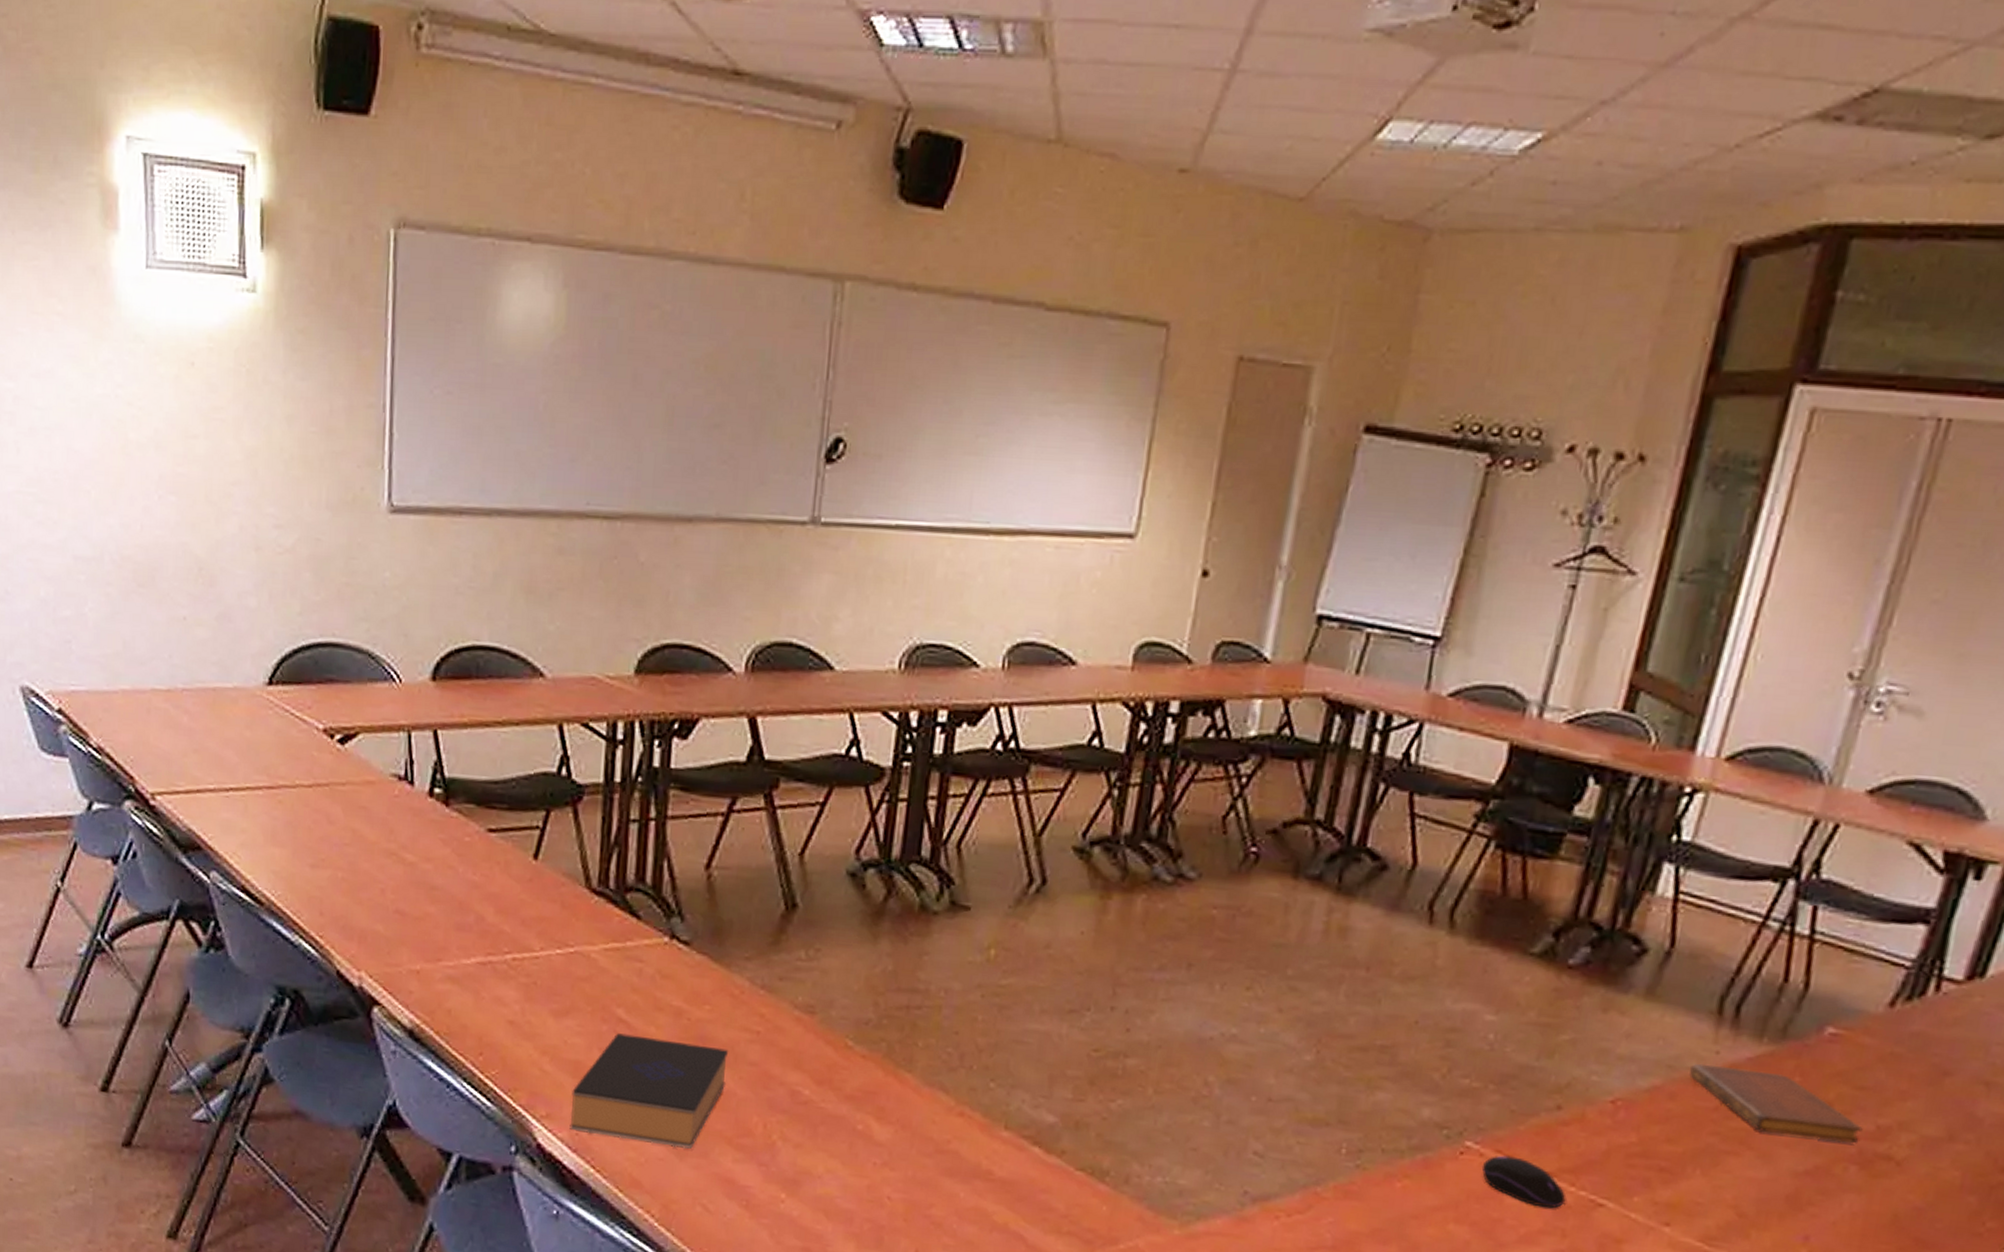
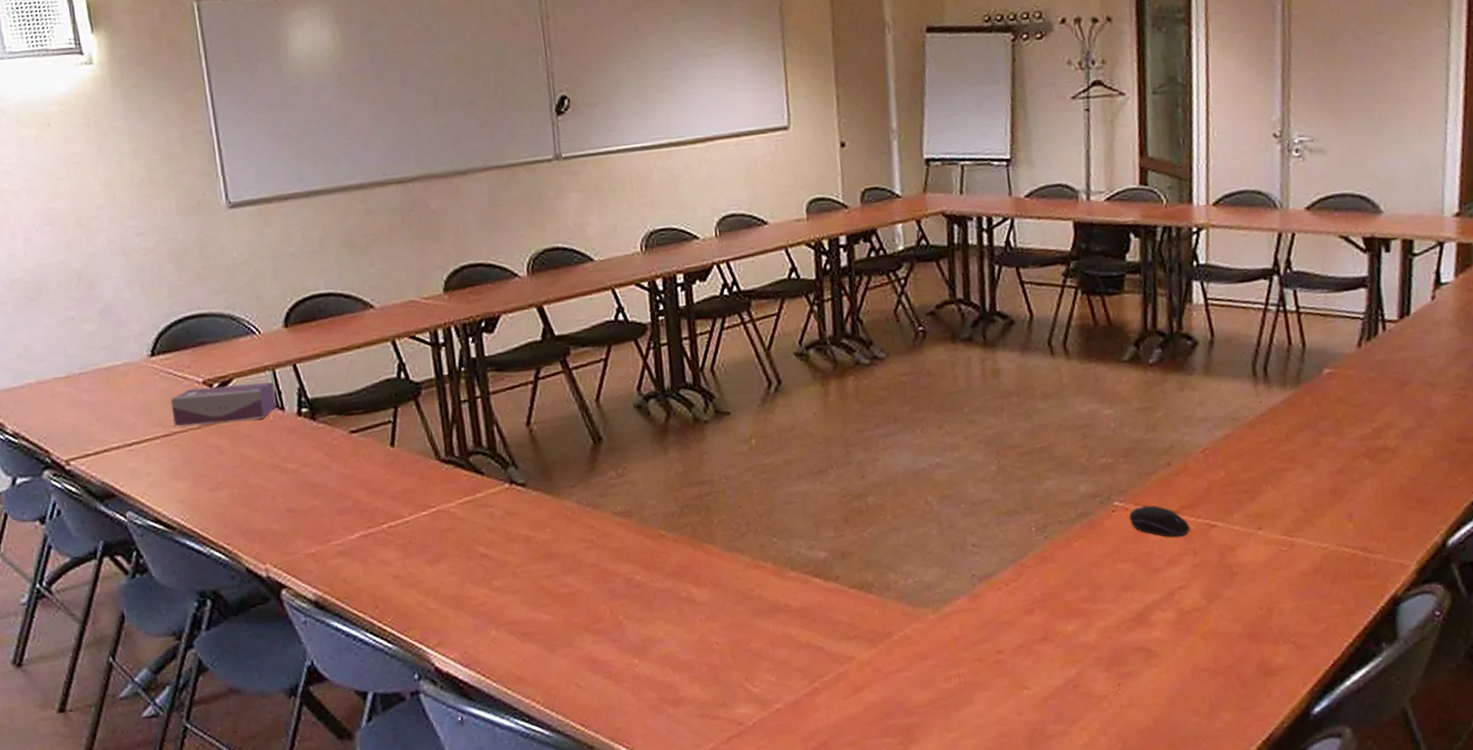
tissue box: none [281,735,407,790] -> present [170,382,277,427]
book: present [569,1033,729,1149] -> none [455,559,575,651]
notebook: present [1689,1063,1863,1143] -> none [1246,408,1365,450]

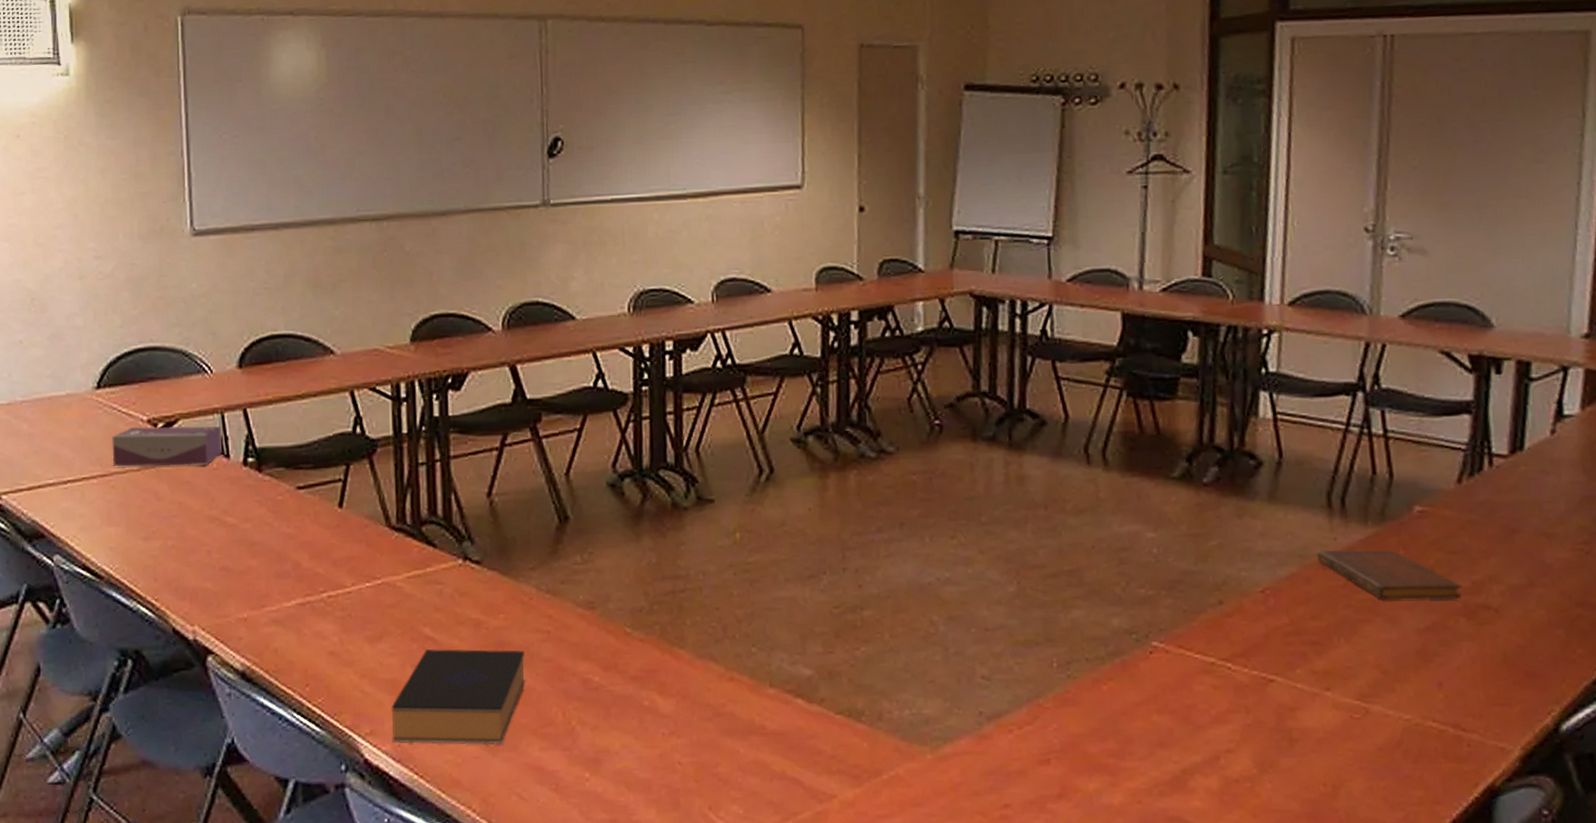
book: none [455,559,575,651] -> present [391,649,526,746]
computer mouse: present [1129,505,1190,538] -> none [1169,649,1243,690]
notebook: none [1246,408,1365,450] -> present [1317,549,1462,600]

